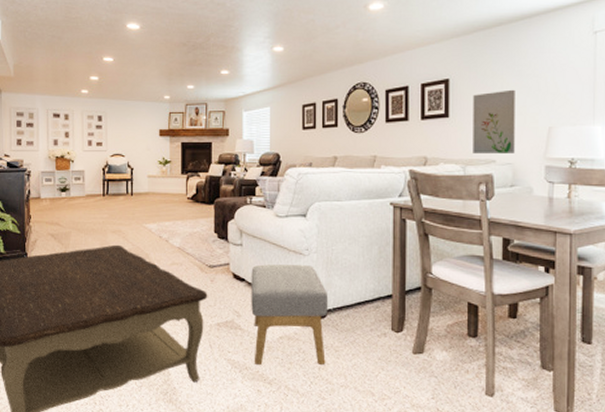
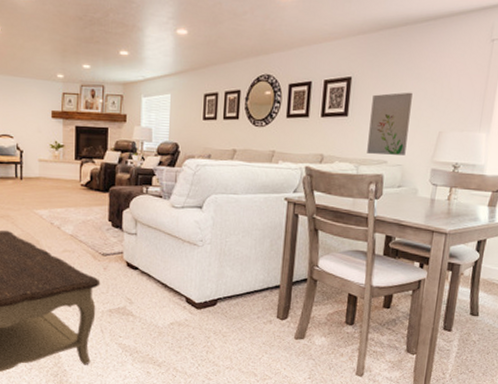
footstool: present [251,264,329,366] -> none [143,254,220,350]

